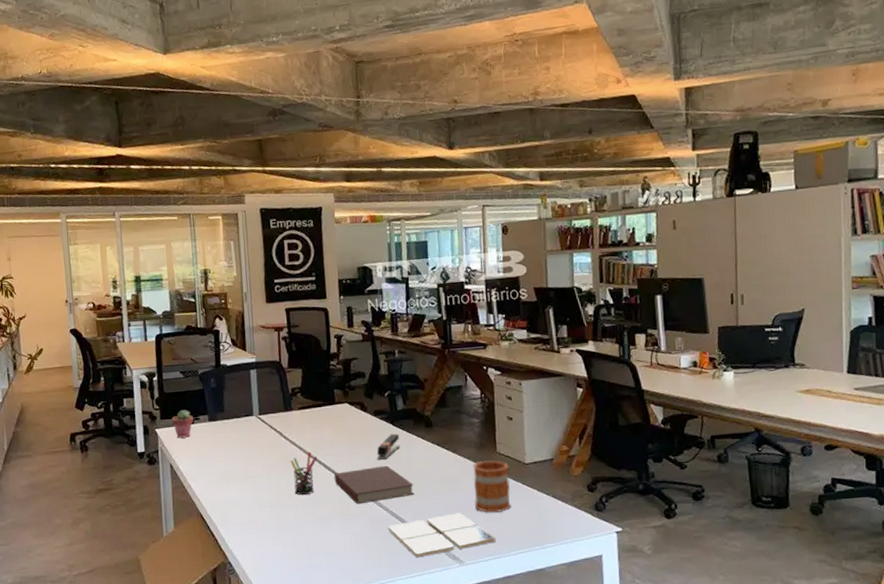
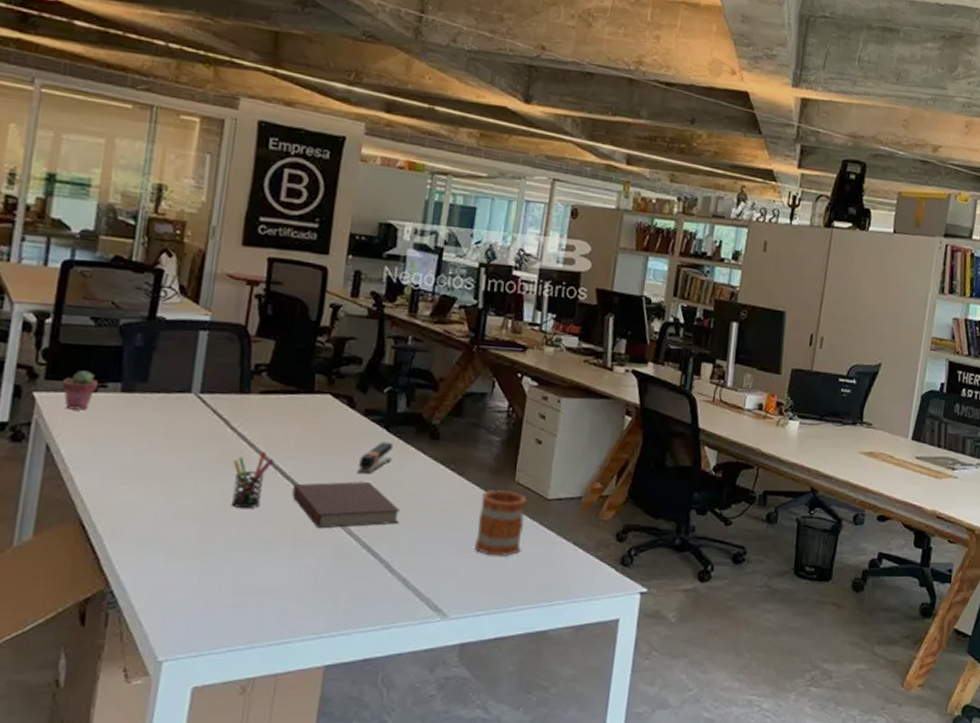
drink coaster: present [388,513,496,558] -> none [354,552,494,606]

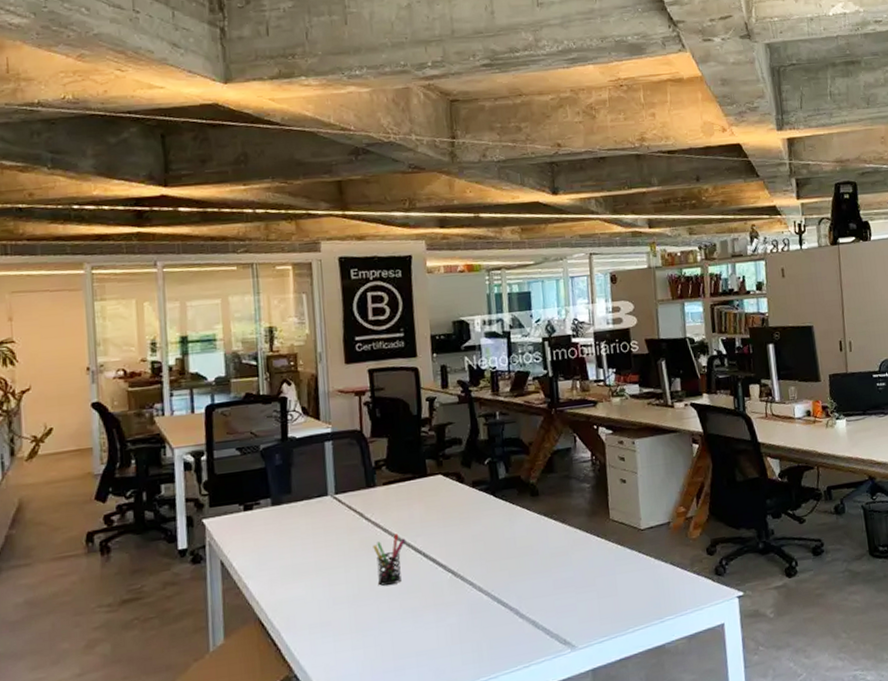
potted succulent: present [61,371,98,411] -> none [223,493,252,529]
notebook: present [291,481,400,529] -> none [425,542,519,591]
stapler: present [357,441,394,475] -> none [475,505,503,537]
mug: present [475,490,527,556] -> none [584,528,626,588]

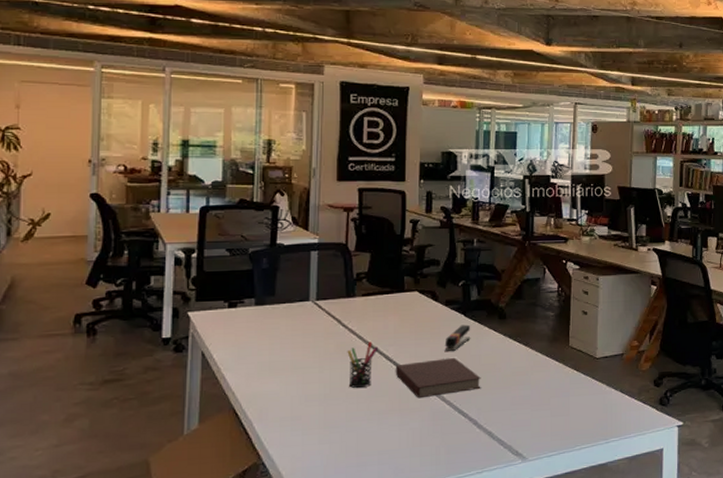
notebook: none [425,542,519,591] -> present [395,357,481,399]
stapler: none [475,505,503,537] -> present [444,324,471,352]

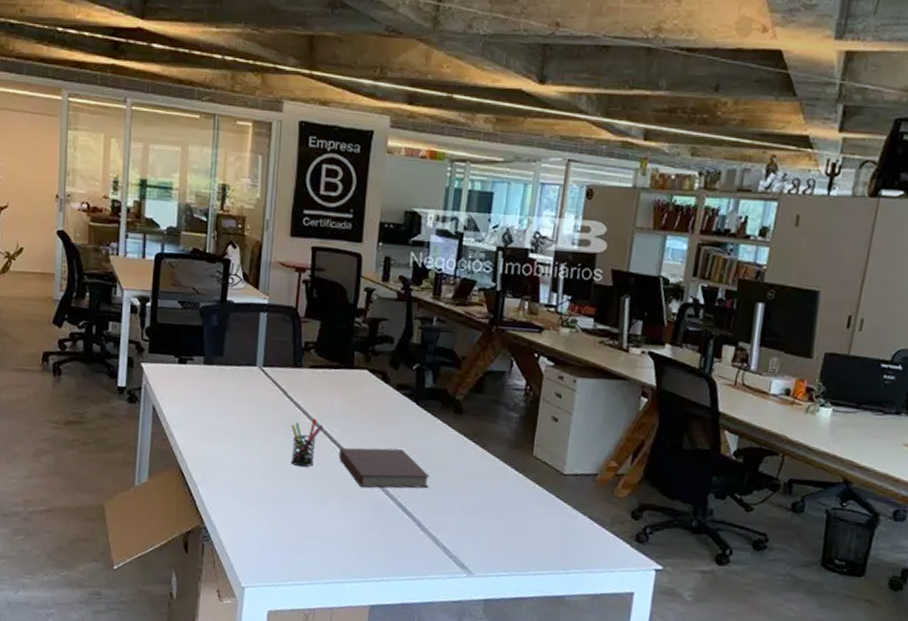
stapler: present [444,324,471,352] -> none [392,413,423,443]

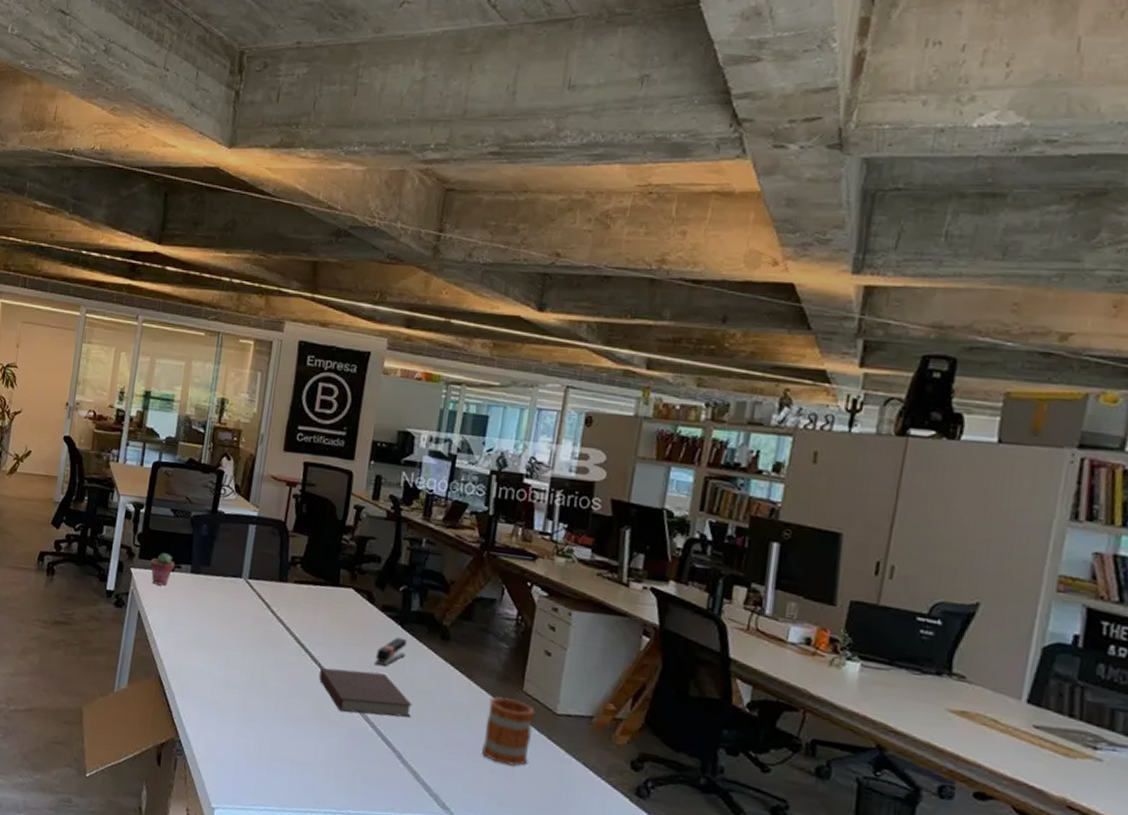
potted succulent: none [161,346,186,379] -> present [150,553,175,586]
pen holder: present [290,418,324,467] -> none [270,635,305,685]
stapler: none [392,413,423,443] -> present [374,637,408,667]
mug: none [496,462,544,525] -> present [482,696,535,766]

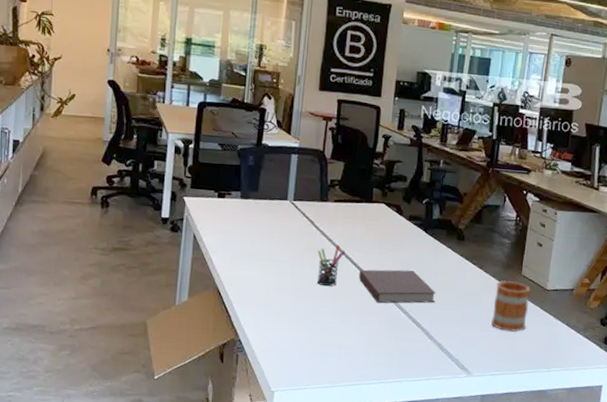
potted succulent: present [150,553,175,586] -> none [202,182,225,211]
pen holder: none [270,635,305,685] -> present [316,245,346,287]
stapler: present [374,637,408,667] -> none [404,240,431,265]

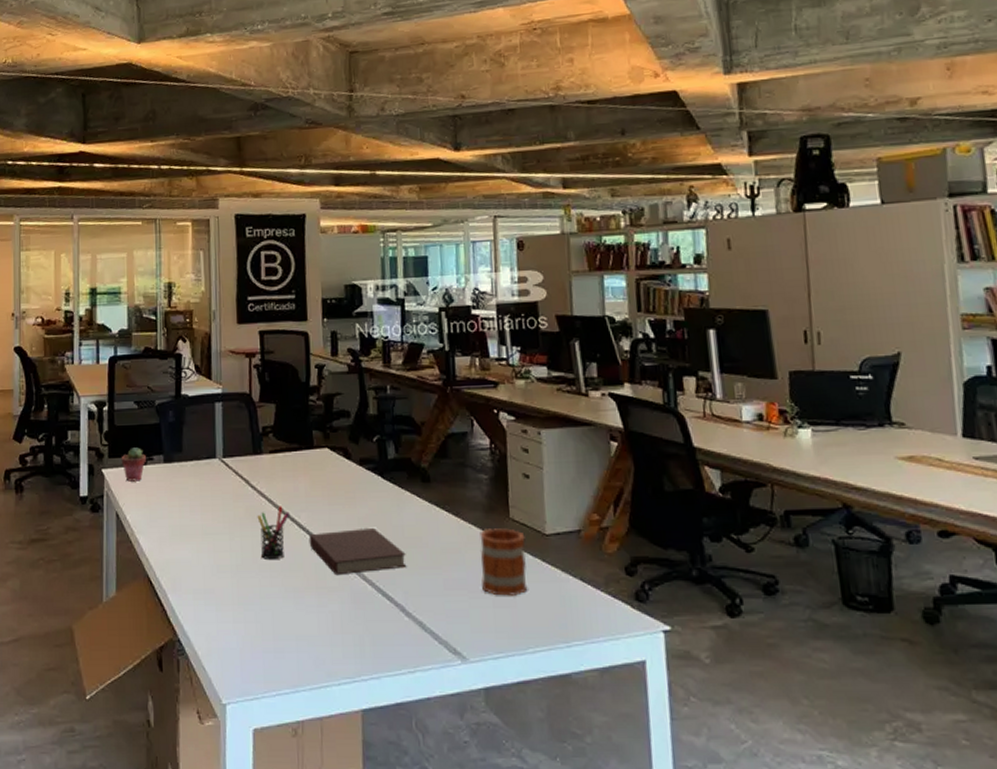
potted succulent: none [202,182,225,211] -> present [121,447,146,482]

